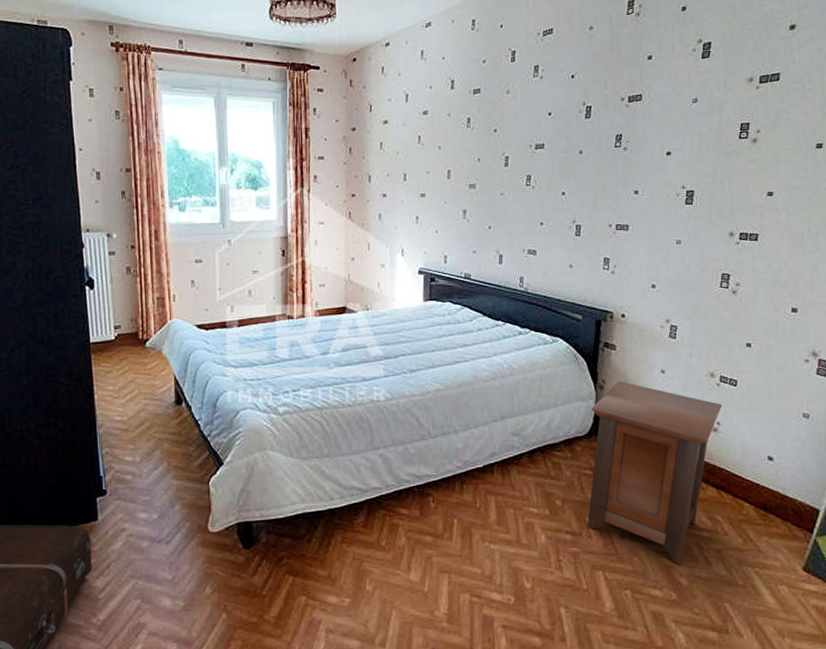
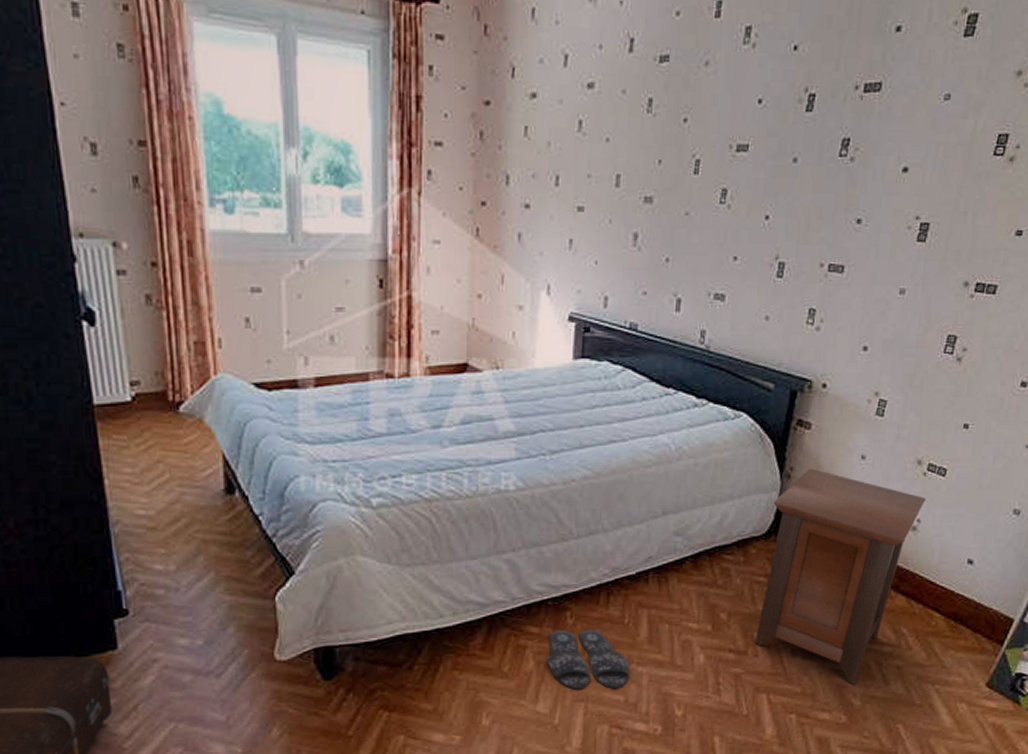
slippers: none [415,511,483,563] -> present [546,629,629,690]

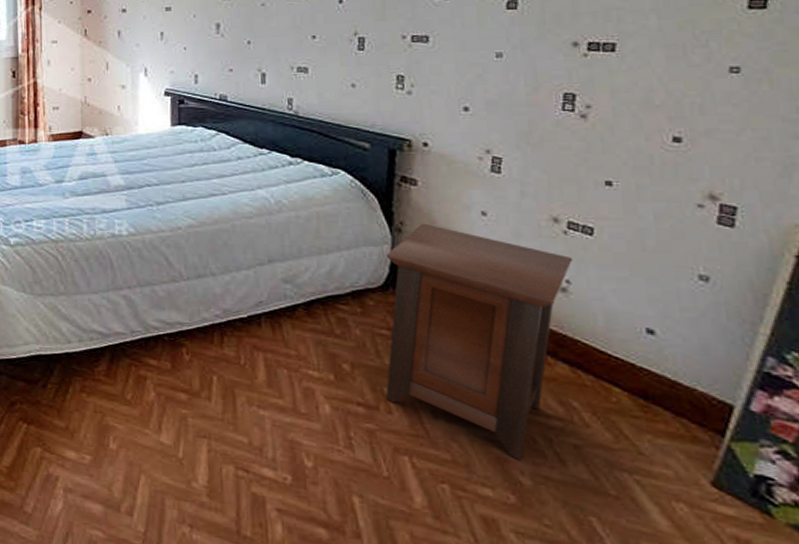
slippers: present [546,629,629,690] -> none [166,364,250,430]

